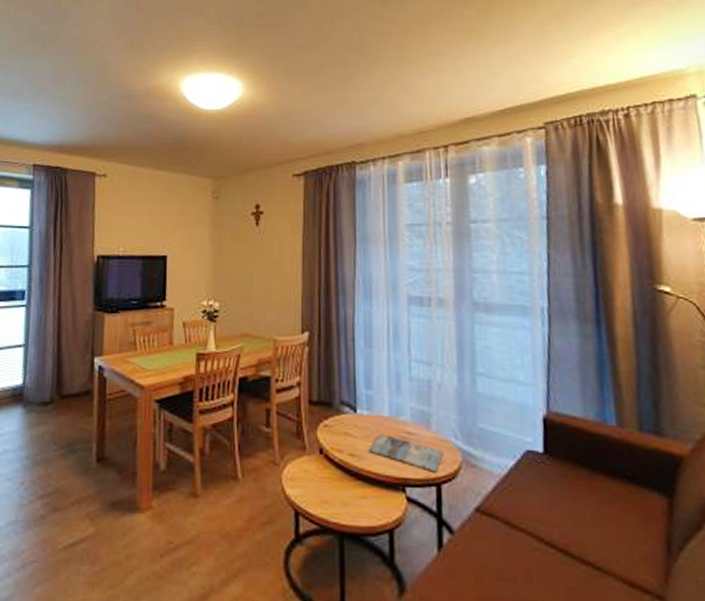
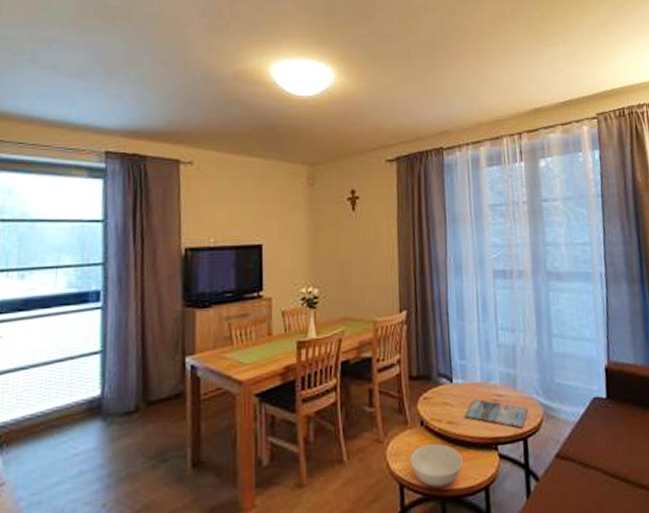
bowl: none [307,474,366,523] -> present [410,443,464,489]

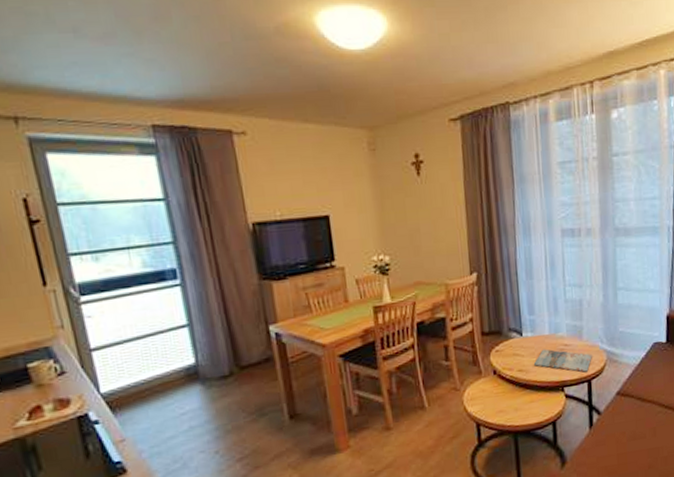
bowl: present [410,443,464,489] -> none [485,388,533,425]

